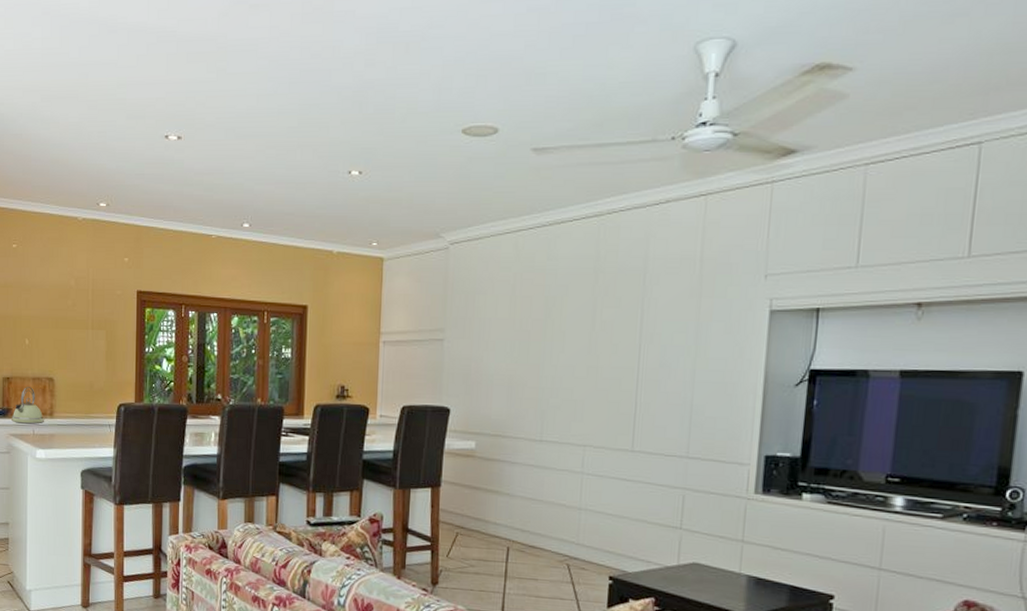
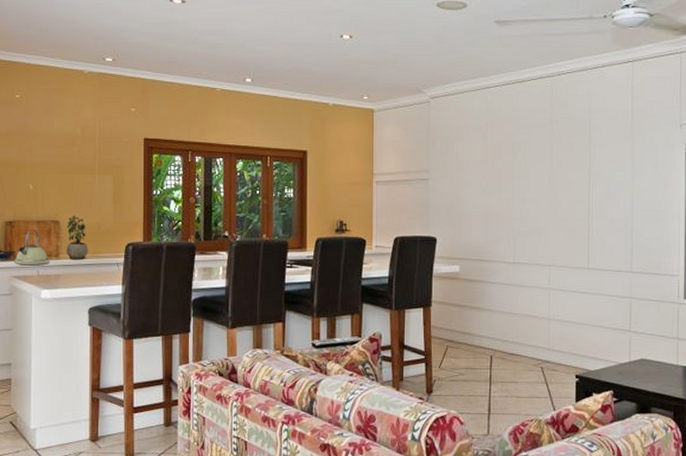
potted plant: none [60,372,81,420] -> present [66,215,88,260]

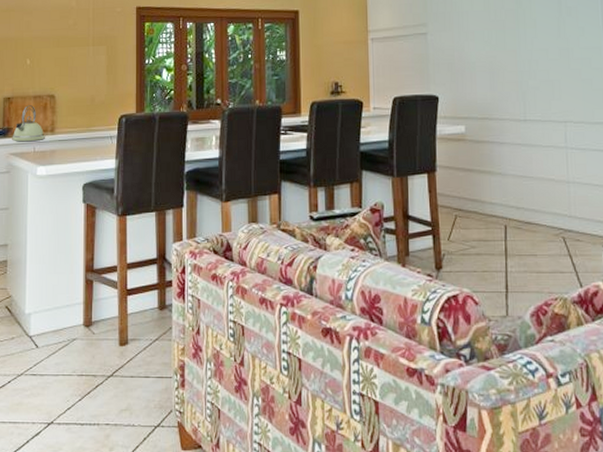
potted plant: present [66,215,88,260] -> none [61,88,83,135]

